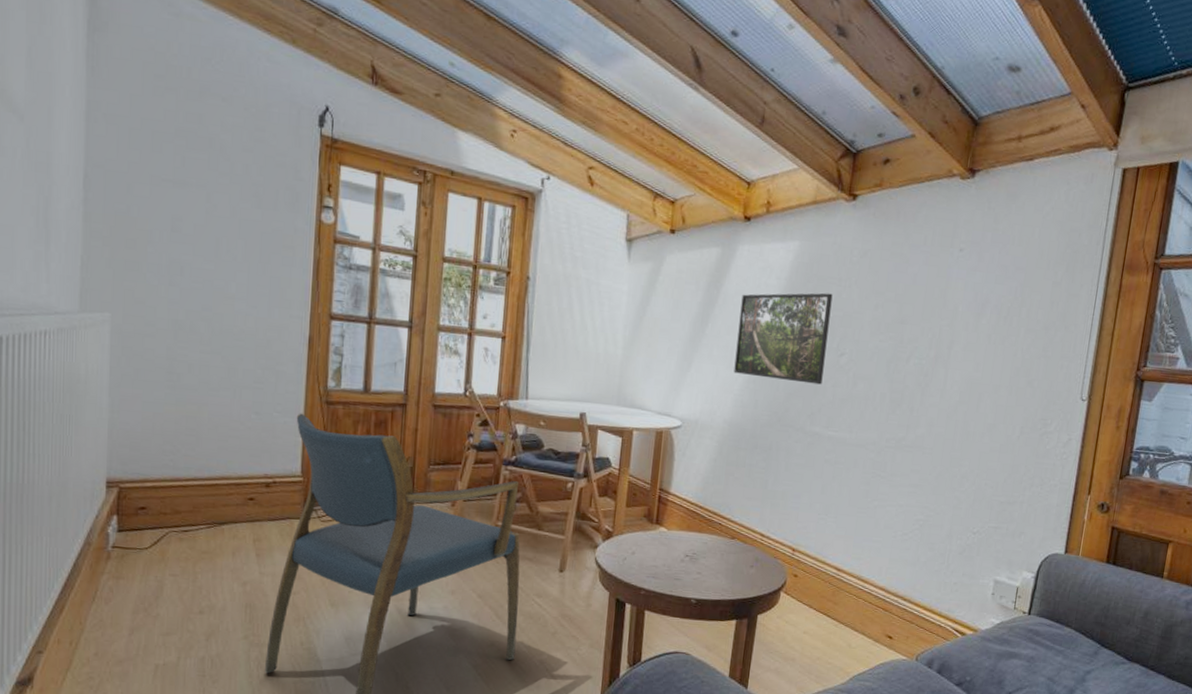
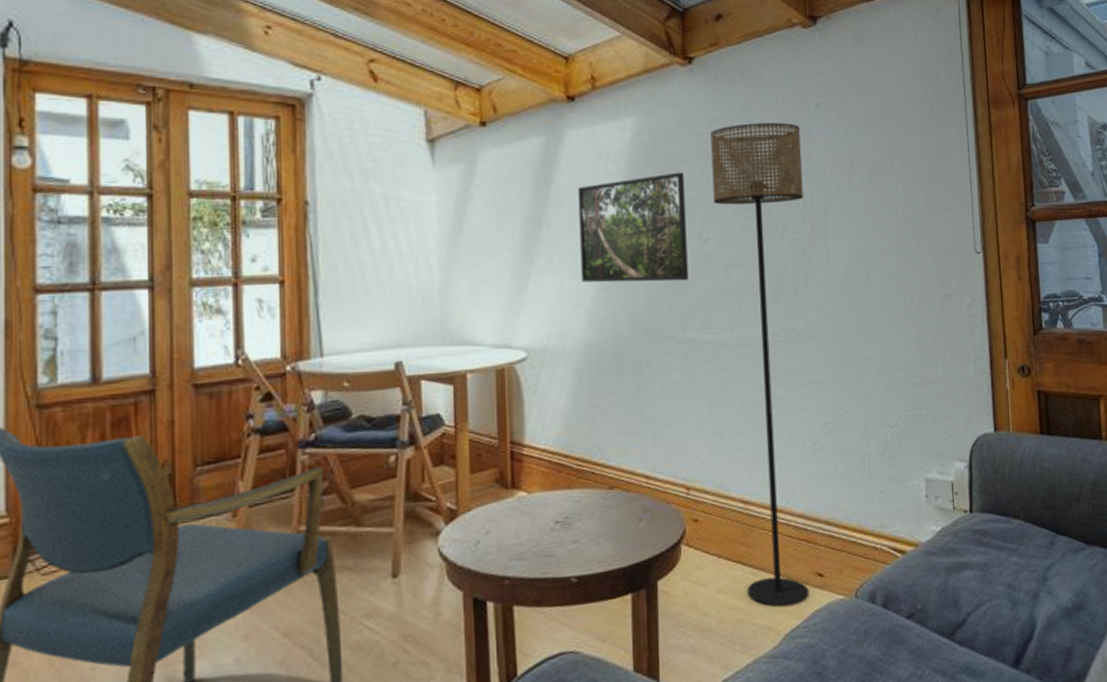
floor lamp: none [827,258,942,656] -> present [710,123,809,607]

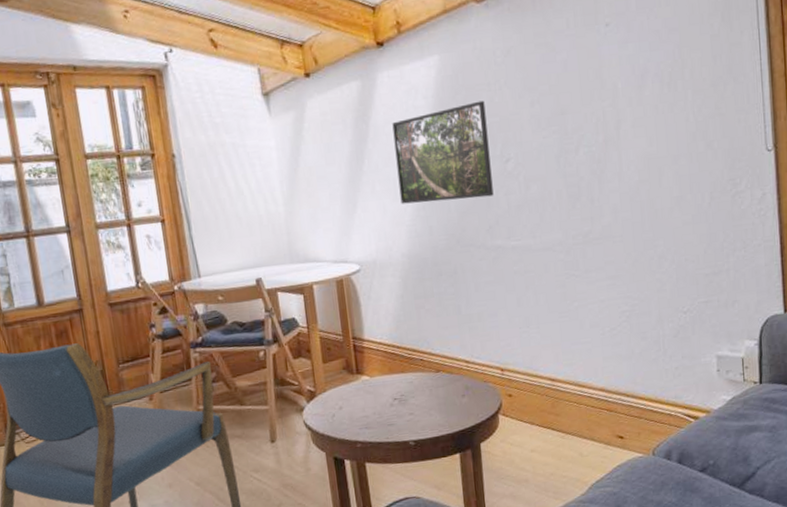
floor lamp: present [710,123,809,607] -> none [507,45,611,463]

